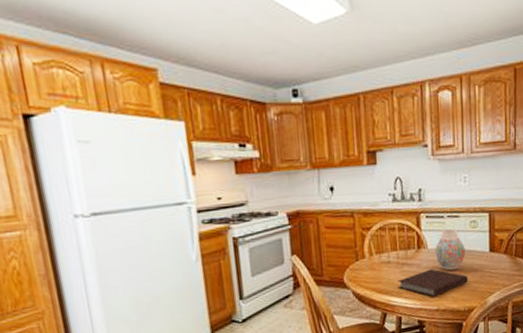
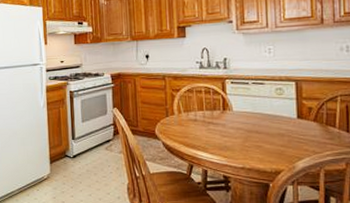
notebook: present [398,268,469,297] -> none [204,129,275,155]
vase: present [434,229,465,271] -> none [239,95,271,133]

